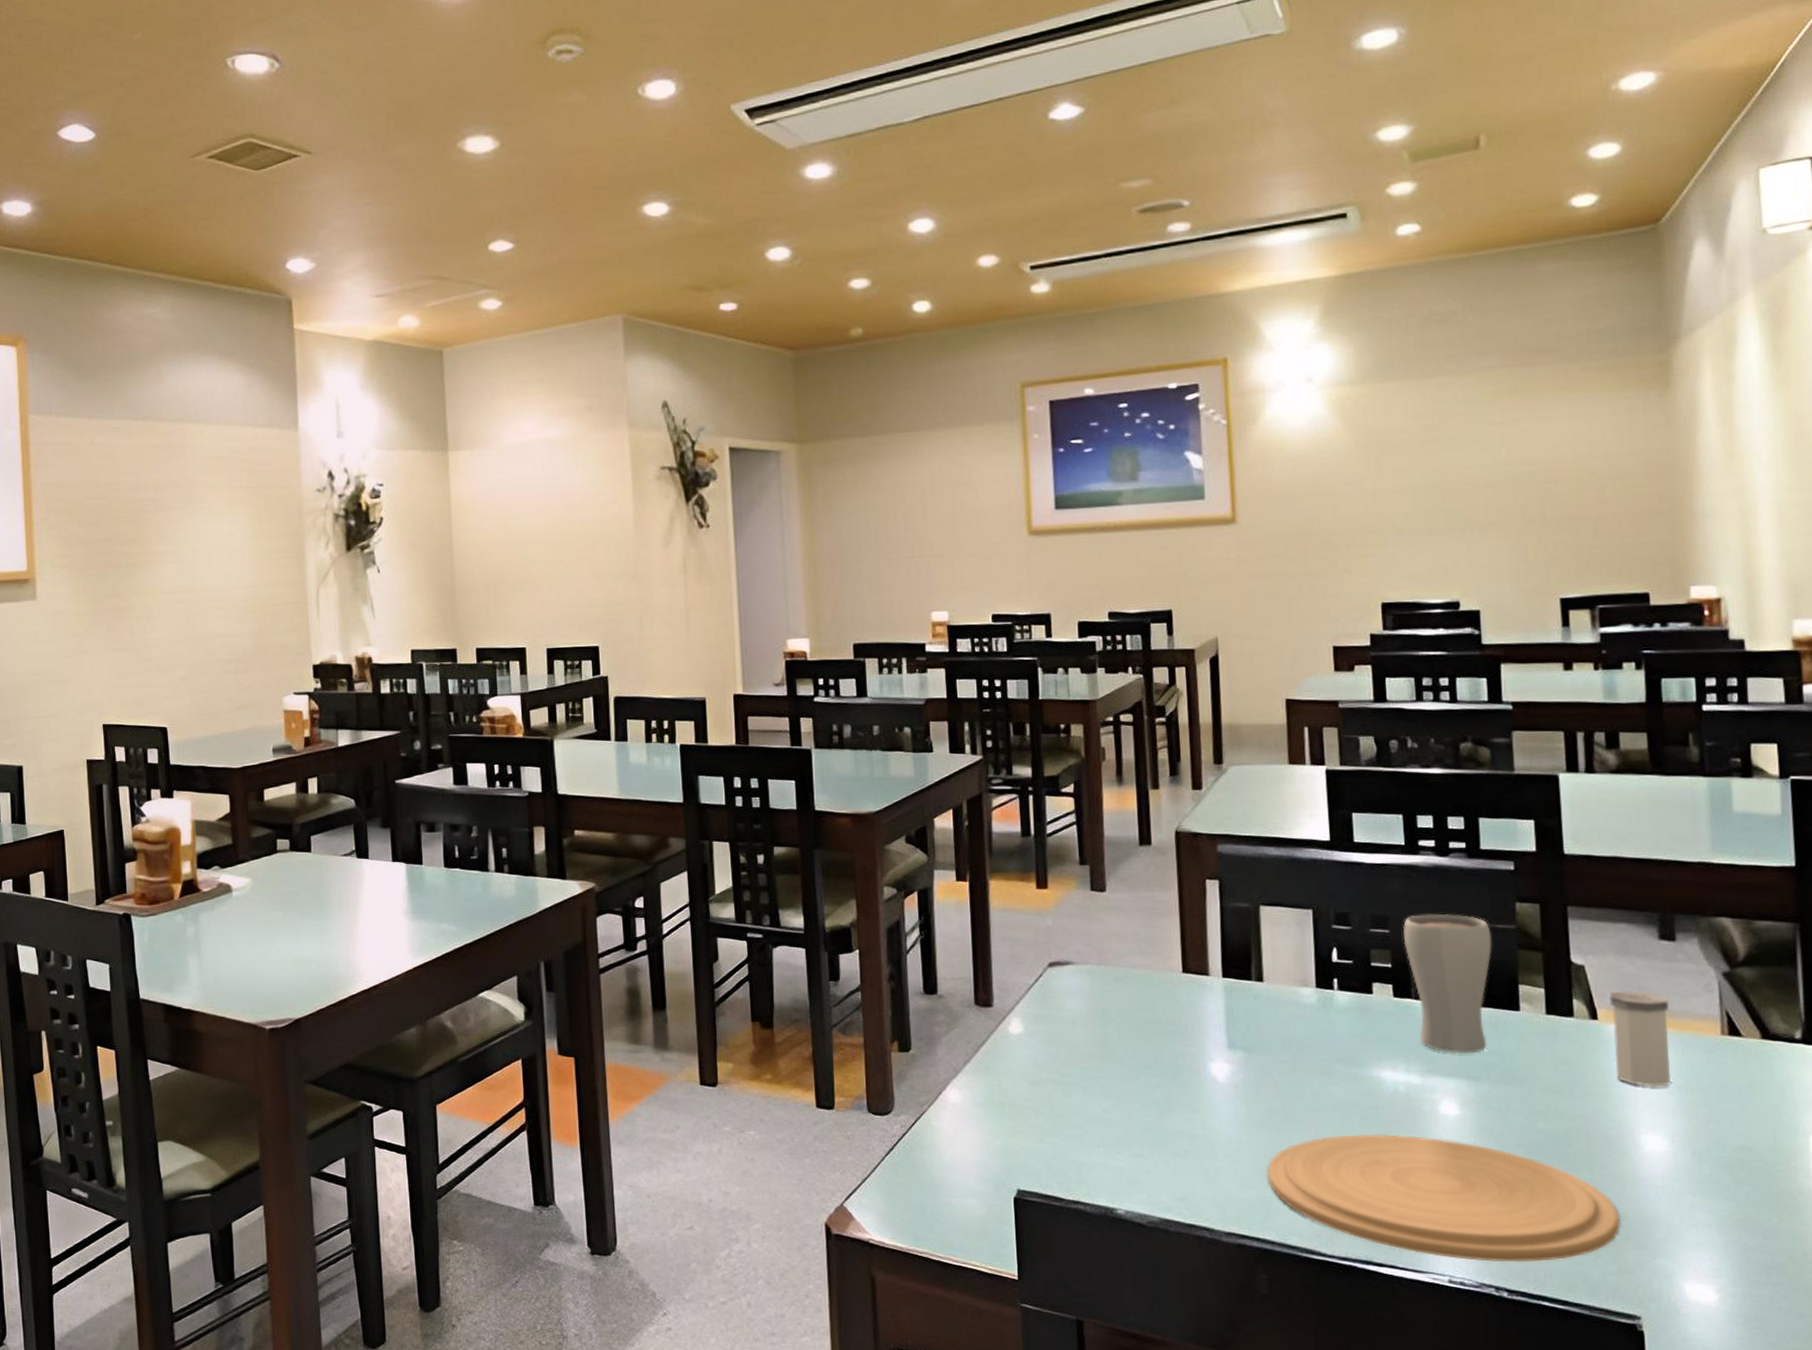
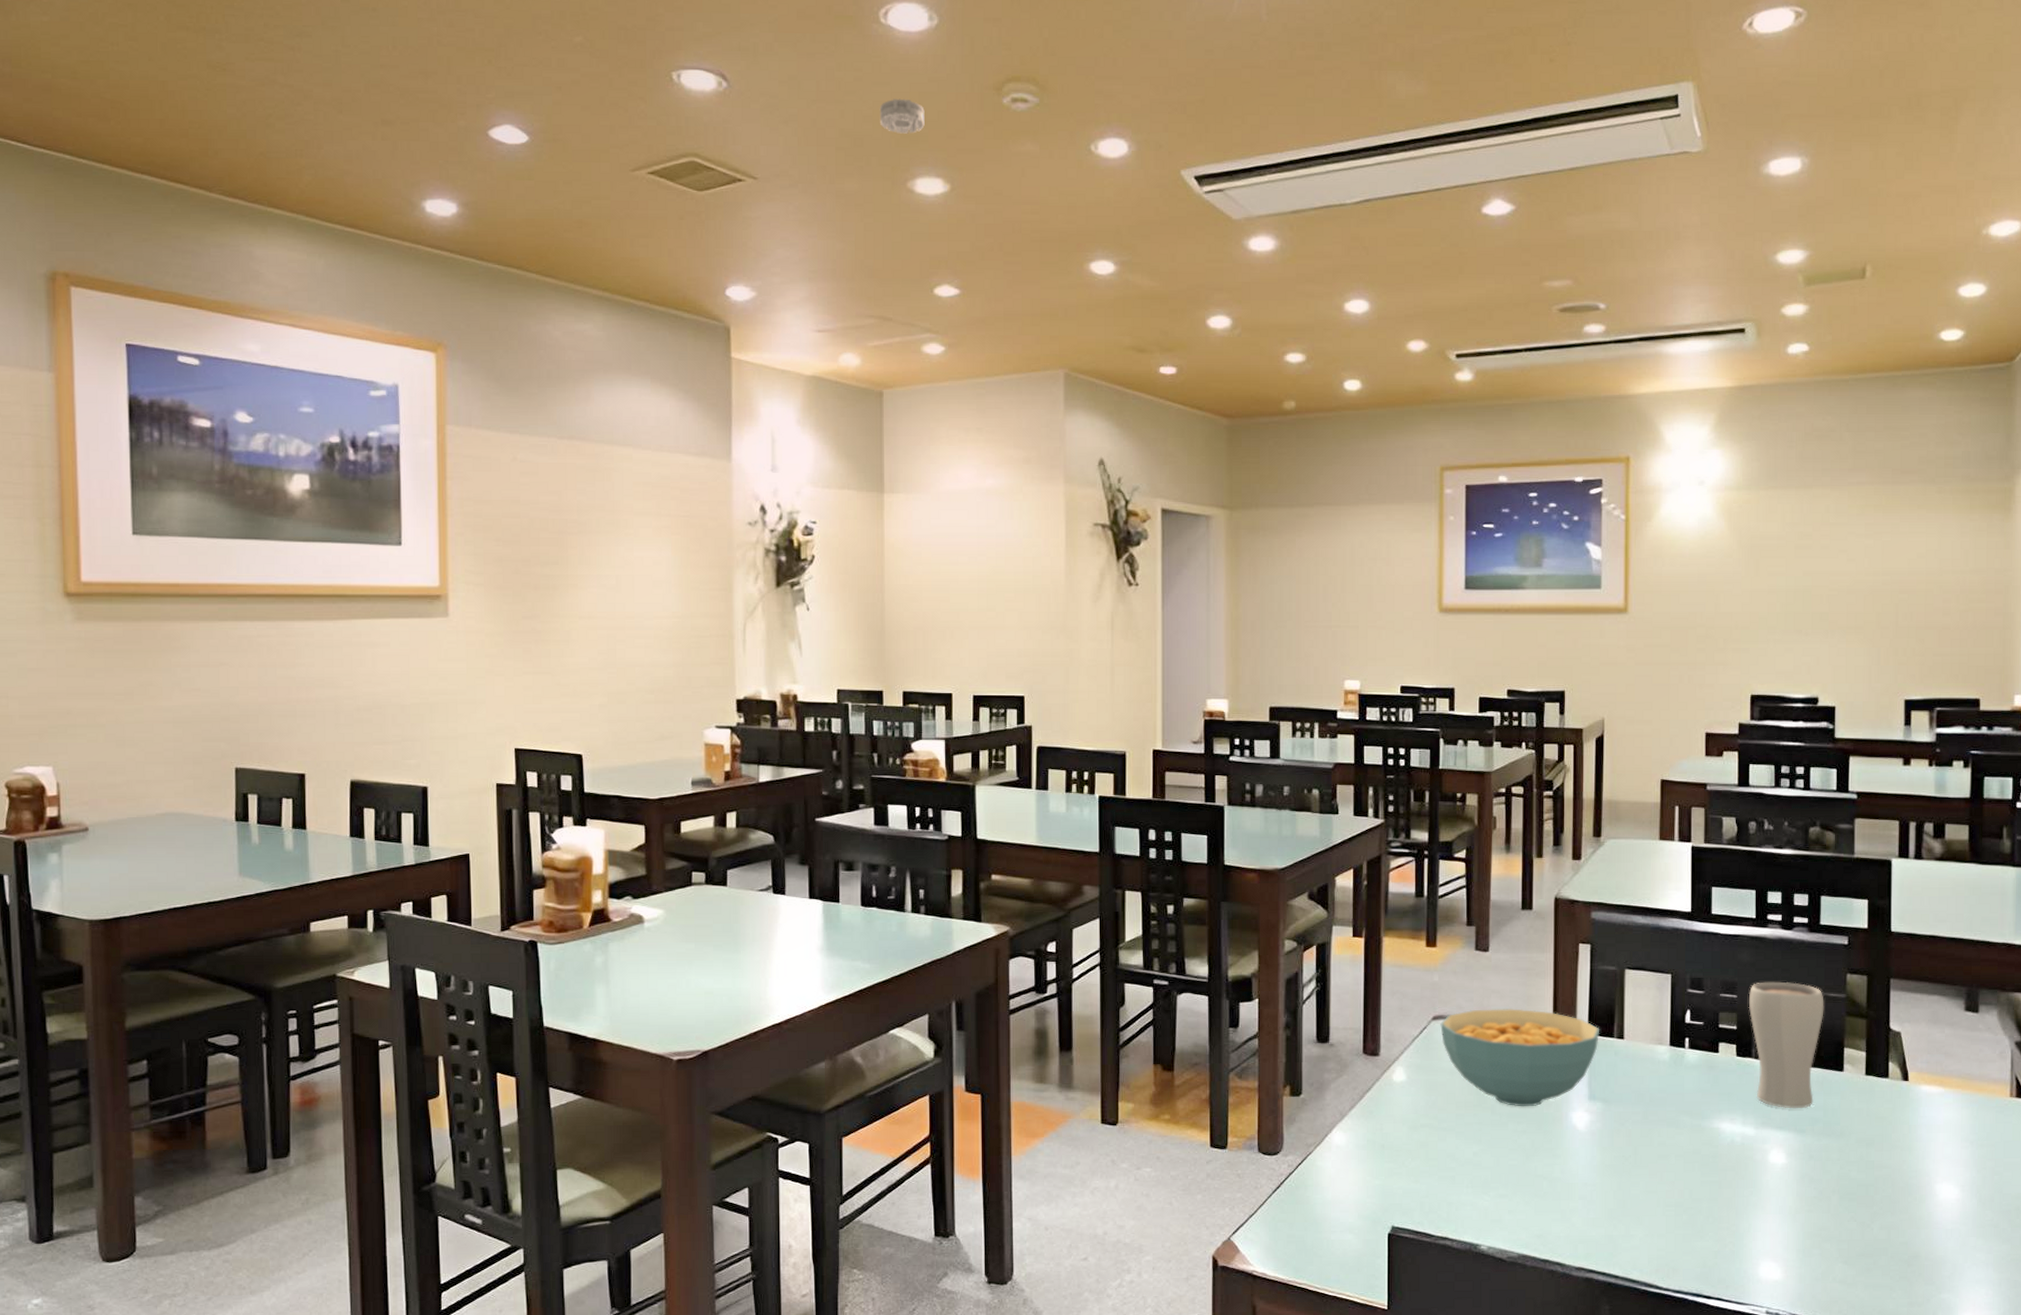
smoke detector: none [426,61,472,96] -> present [879,98,925,134]
cereal bowl: none [1057,952,1236,1058] -> present [1440,1008,1600,1107]
plate: present [1267,1134,1621,1262] -> none [1615,1179,1915,1296]
salt shaker: present [1609,990,1671,1087] -> none [1920,1055,1969,1142]

